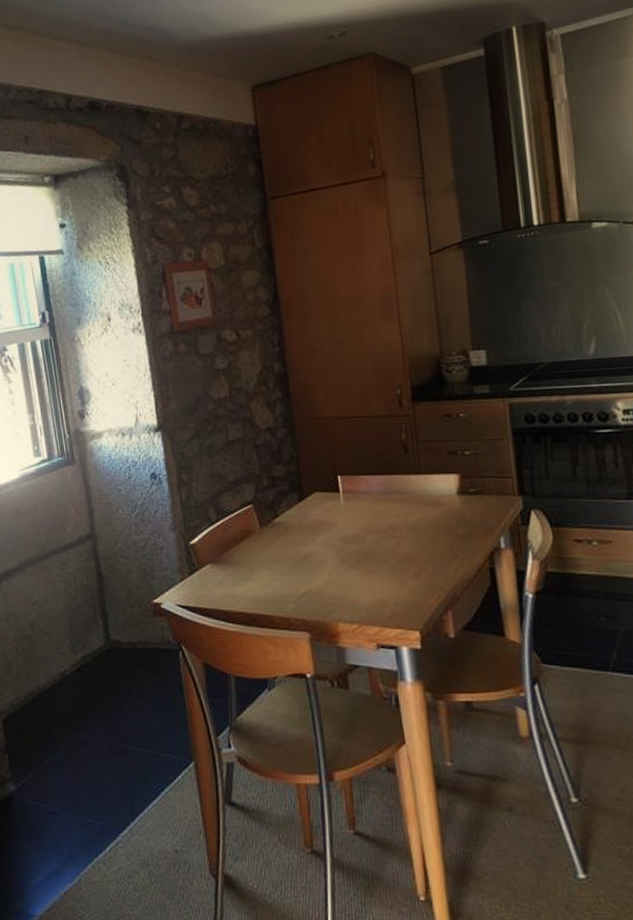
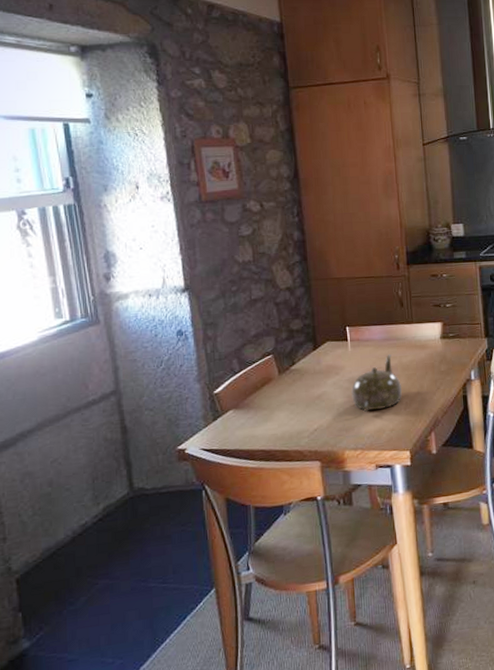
teapot: none [345,510,408,580] -> present [351,353,402,413]

